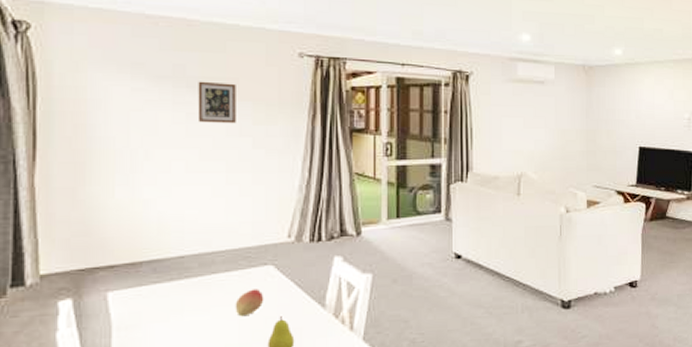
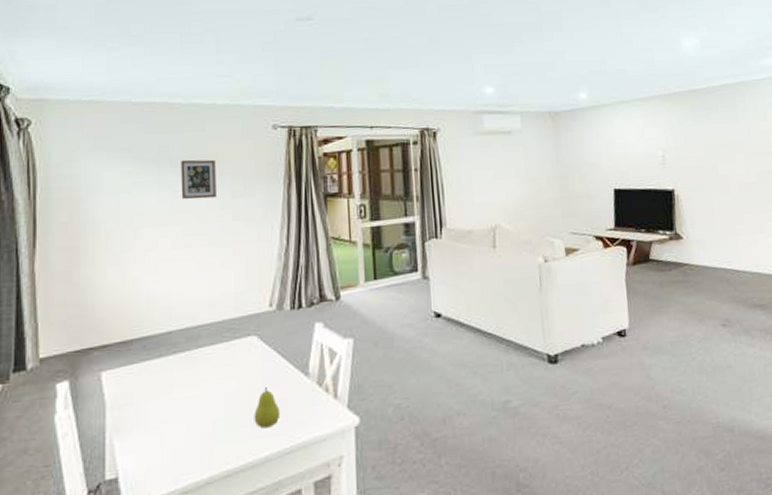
fruit: present [235,289,264,317] -> none [221,360,249,390]

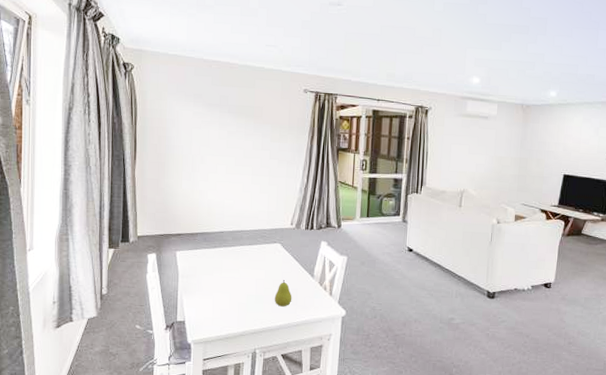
picture frame: present [180,159,216,200] -> none [235,108,261,140]

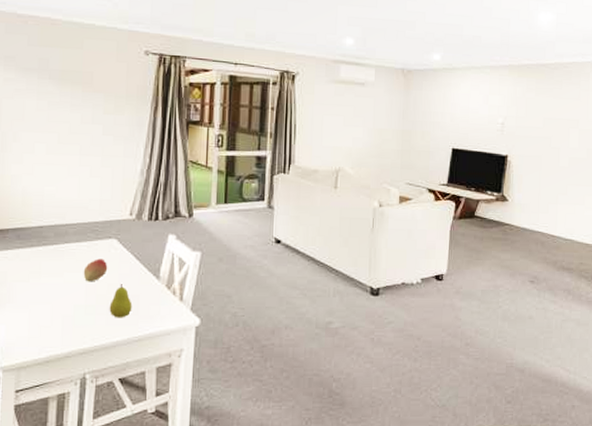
fruit: none [254,259,274,277] -> present [83,258,108,282]

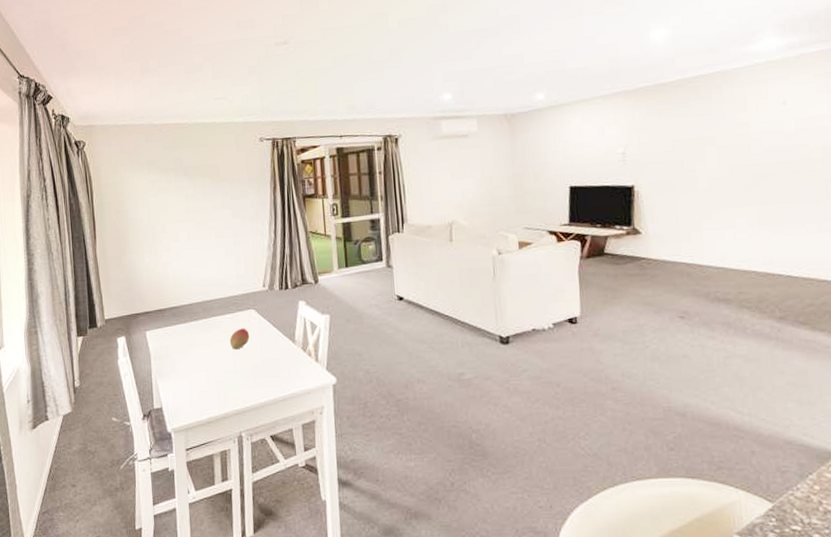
fruit: present [109,283,133,318] -> none [255,348,275,381]

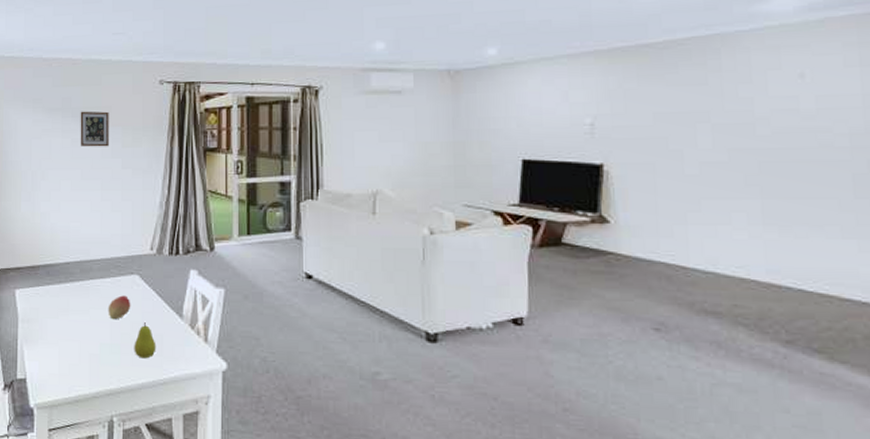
picture frame: none [191,168,219,202] -> present [80,111,109,147]
fruit: none [255,348,275,381] -> present [134,321,156,359]

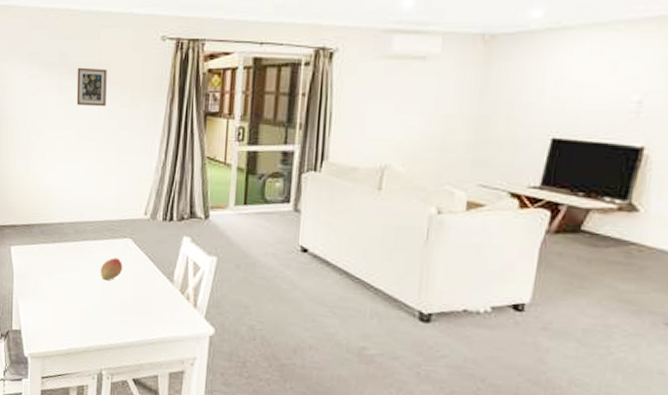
fruit: present [134,321,156,359] -> none [124,284,146,320]

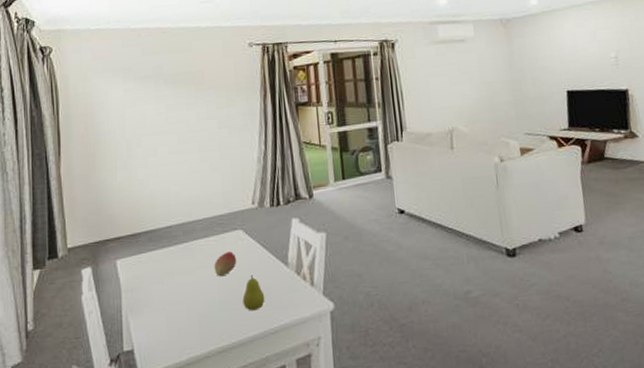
picture frame: present [76,67,107,107] -> none [172,76,204,112]
fruit: none [124,284,146,320] -> present [242,274,265,311]

